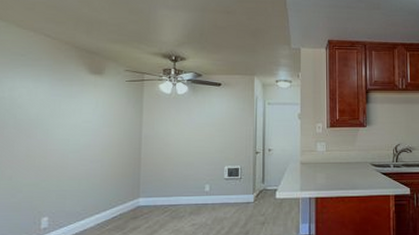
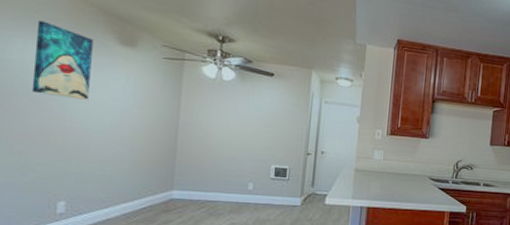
wall art: none [19,62,68,125] -> present [31,20,93,100]

